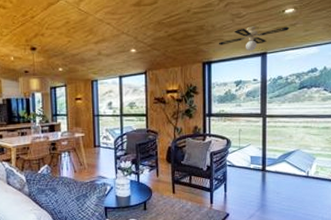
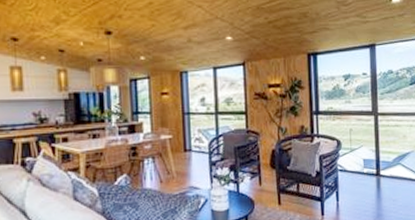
ceiling fan: present [218,26,290,52] -> none [323,15,398,43]

